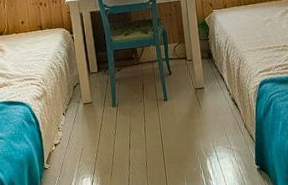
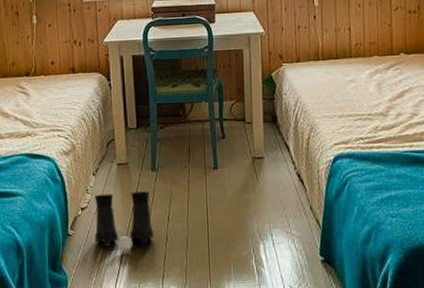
boots: none [65,124,118,178] -> present [94,191,154,251]

